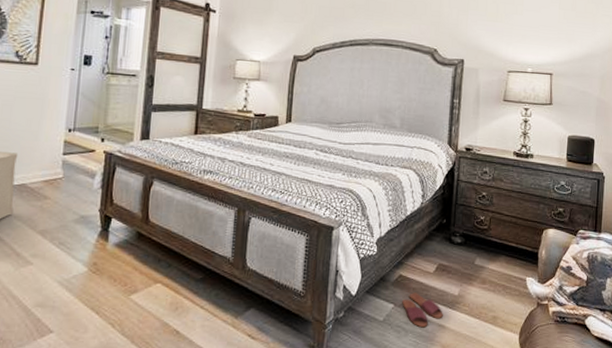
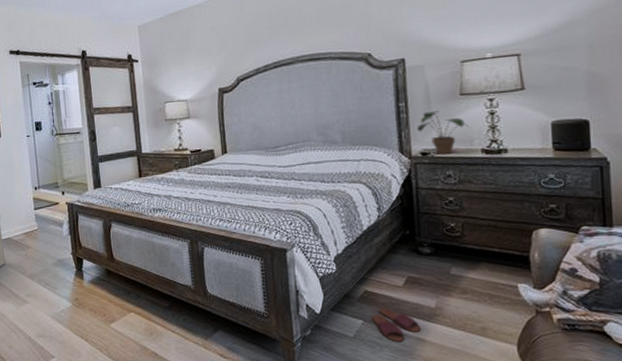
potted plant: none [465,111,507,153] -> present [416,111,469,155]

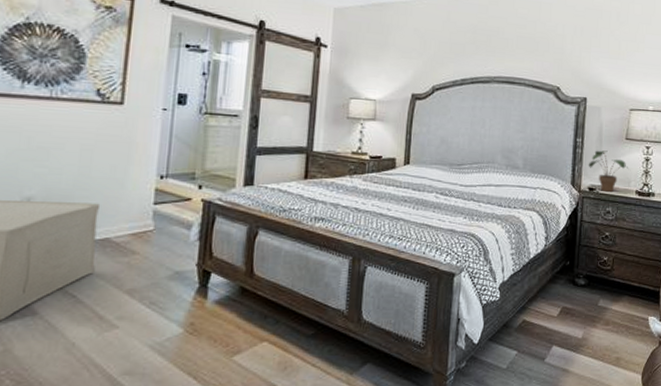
slippers: present [372,307,421,342] -> none [526,337,567,374]

